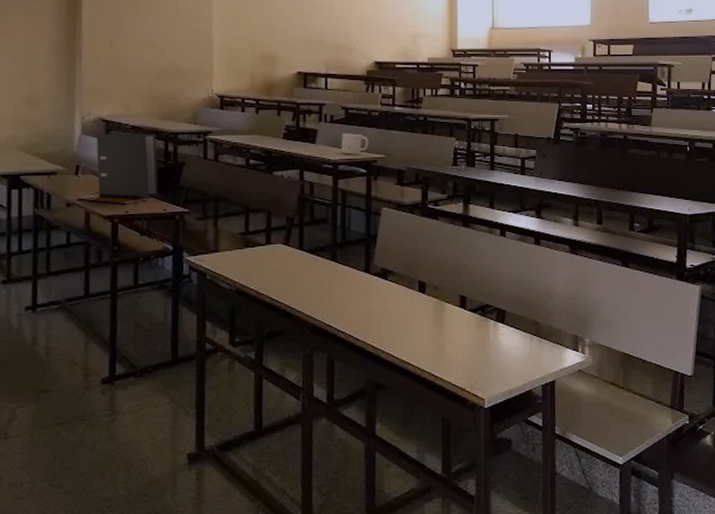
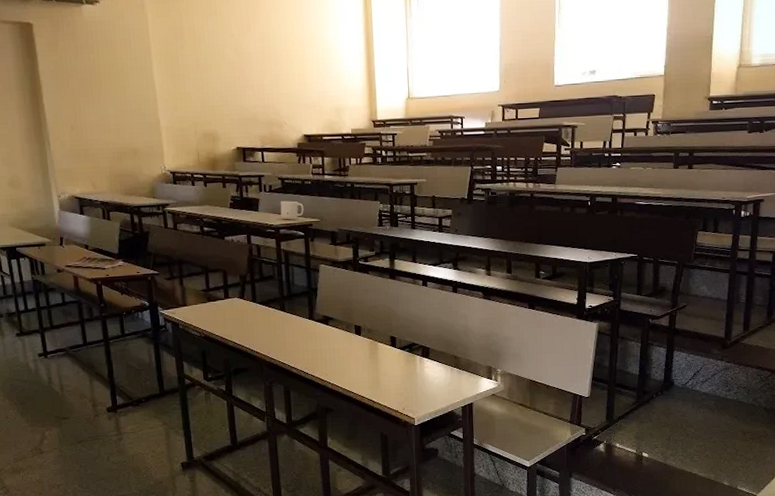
binder: present [96,133,158,199] -> none [72,207,131,265]

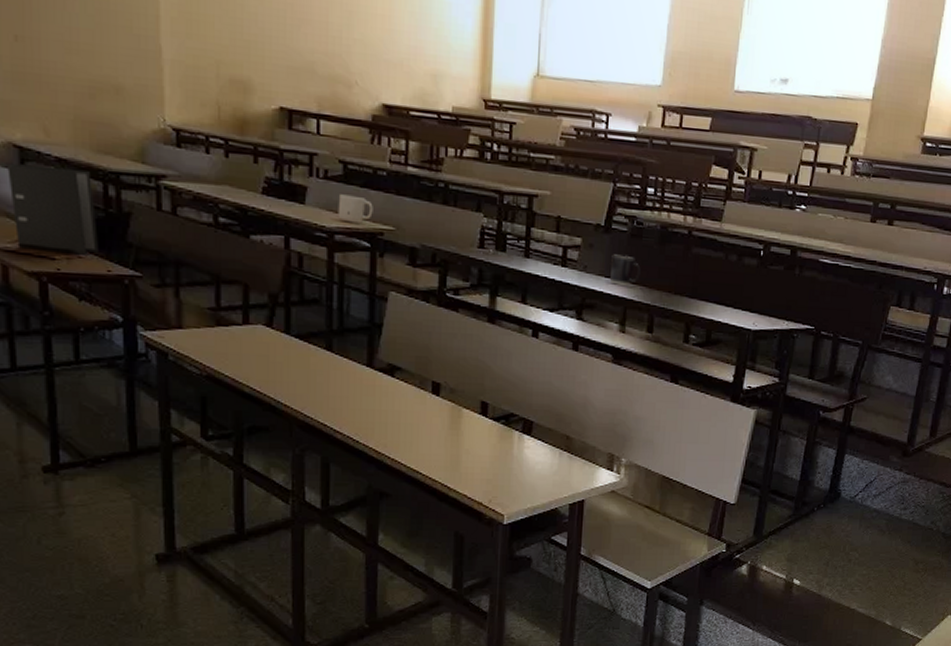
binder: none [72,207,131,265] -> present [7,163,98,255]
mug: none [474,218,498,241] -> present [610,254,641,286]

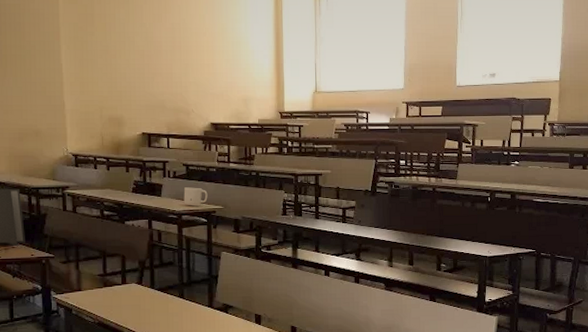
mug: present [610,254,641,286] -> none [377,210,400,232]

